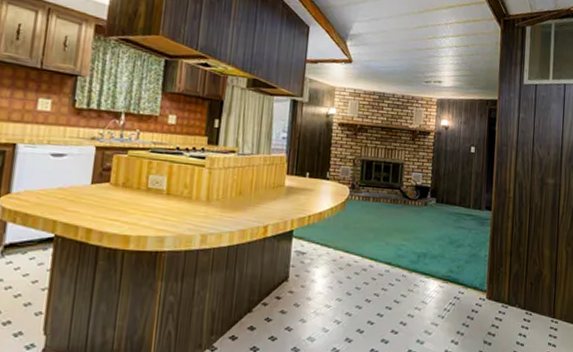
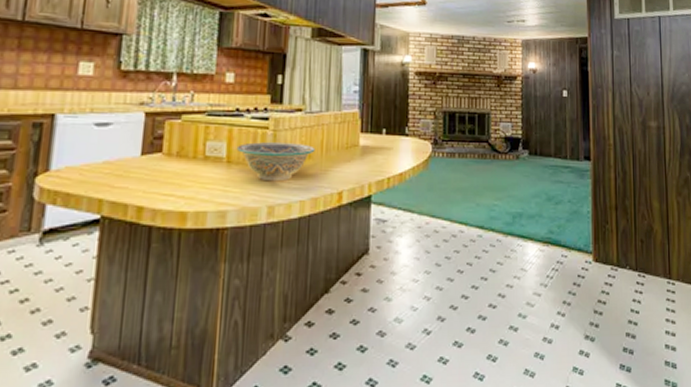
bowl: none [175,178,246,214] -> present [236,142,315,182]

